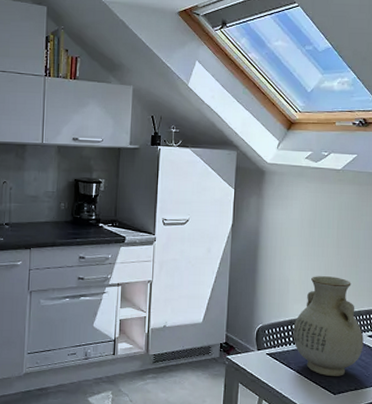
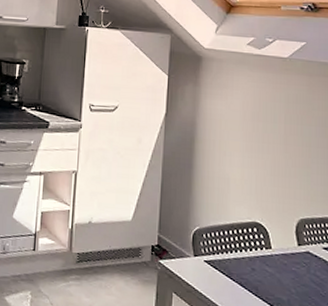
vase: present [293,276,364,376] -> none [234,175,318,293]

